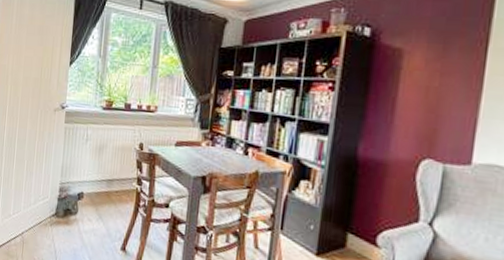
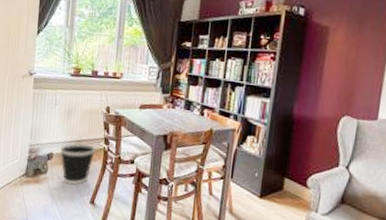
wastebasket: none [90,182,129,229] -> present [59,143,96,185]

